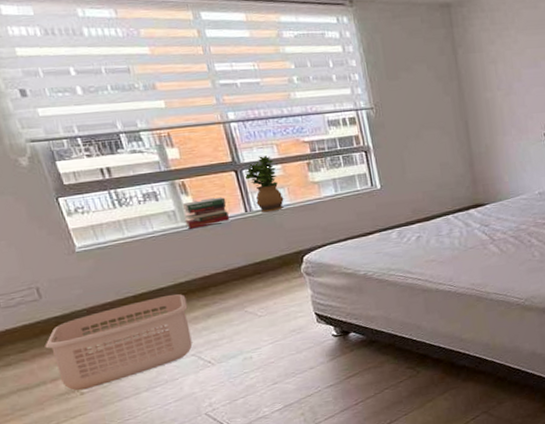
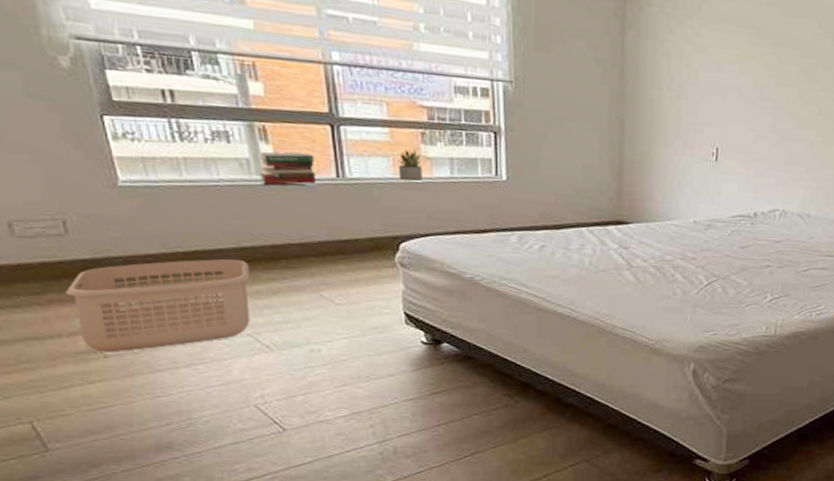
potted plant: present [244,155,284,213] -> none [341,113,387,183]
succulent plant: none [292,177,313,205] -> present [398,148,422,182]

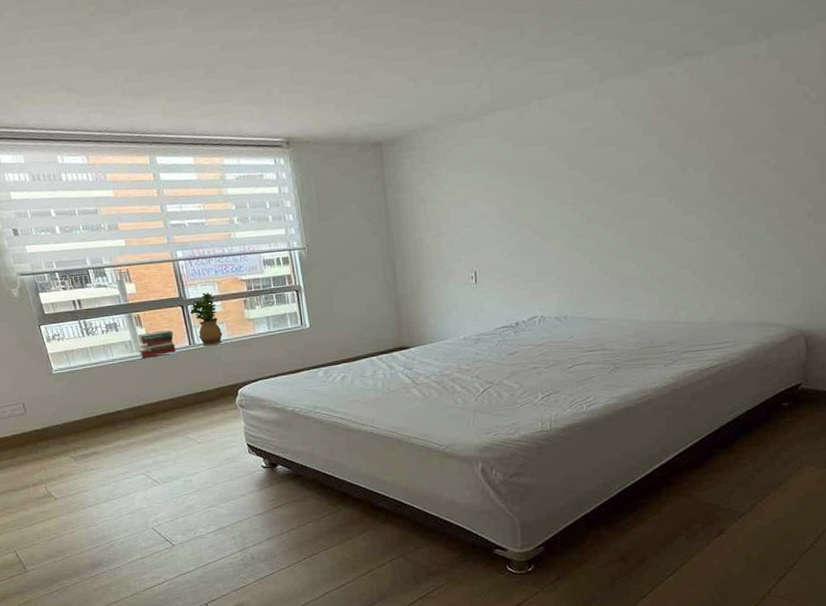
clothes hamper: present [66,258,250,353] -> none [28,416,143,496]
potted plant: none [341,113,387,183] -> present [189,292,223,346]
succulent plant: present [398,148,422,182] -> none [230,314,248,340]

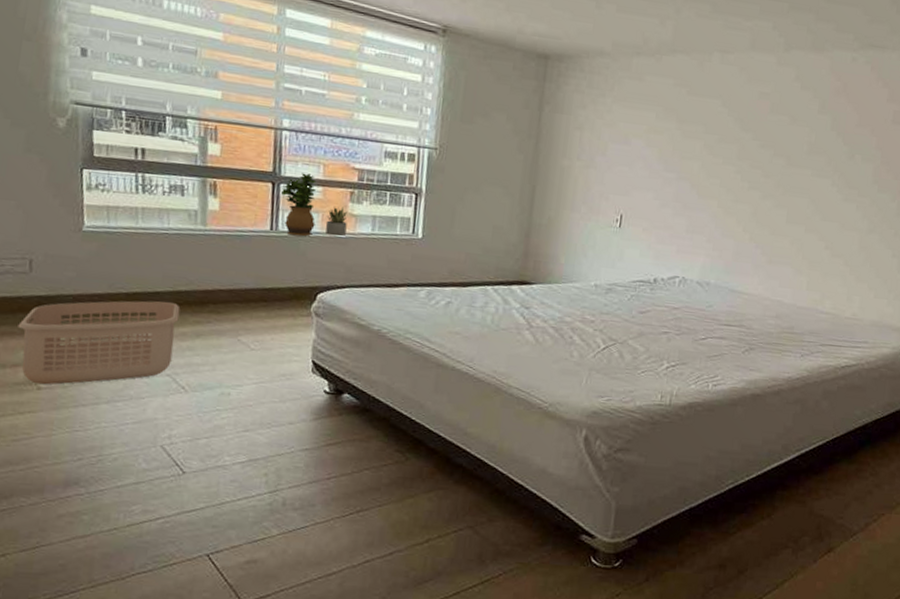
clothes hamper: none [28,416,143,496] -> present [18,300,181,385]
books: present [137,330,177,358] -> none [203,204,254,236]
succulent plant: none [230,314,248,340] -> present [325,206,347,237]

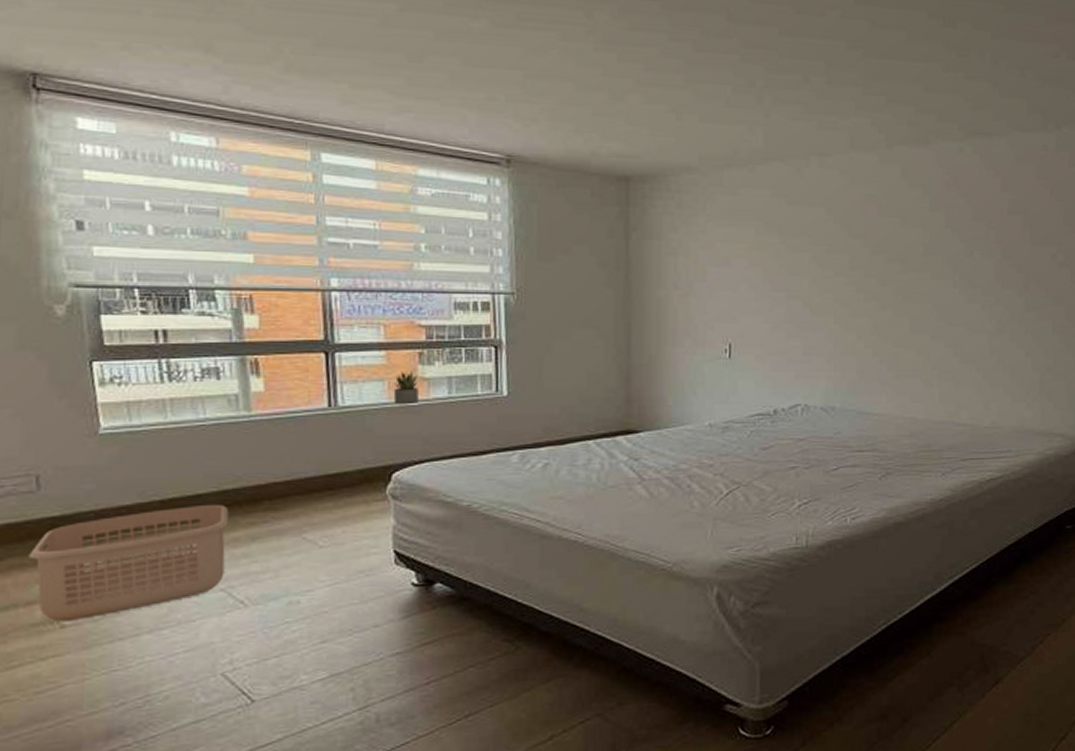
potted plant: present [280,173,317,237] -> none [336,337,381,410]

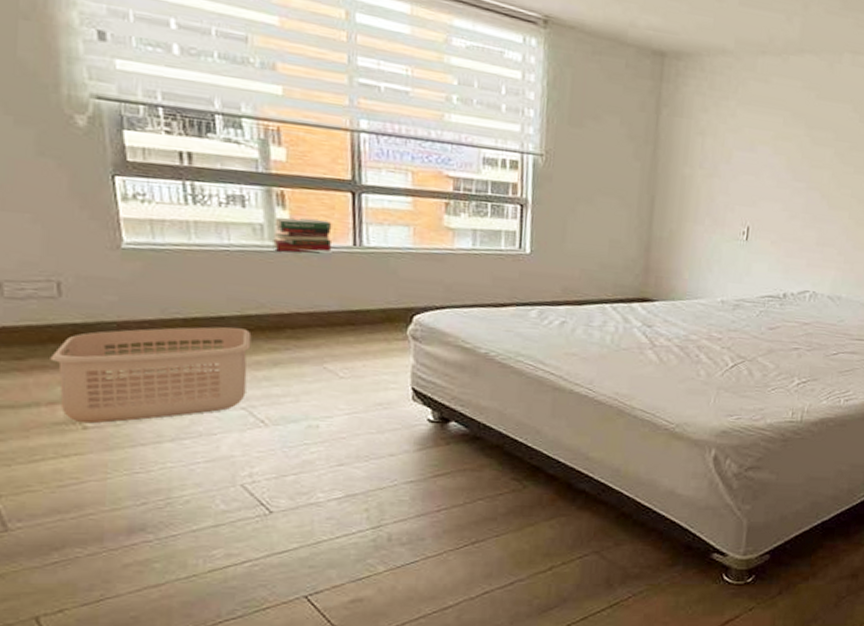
books: none [248,383,307,421] -> present [273,217,332,253]
succulent plant: present [393,370,419,405] -> none [418,218,444,253]

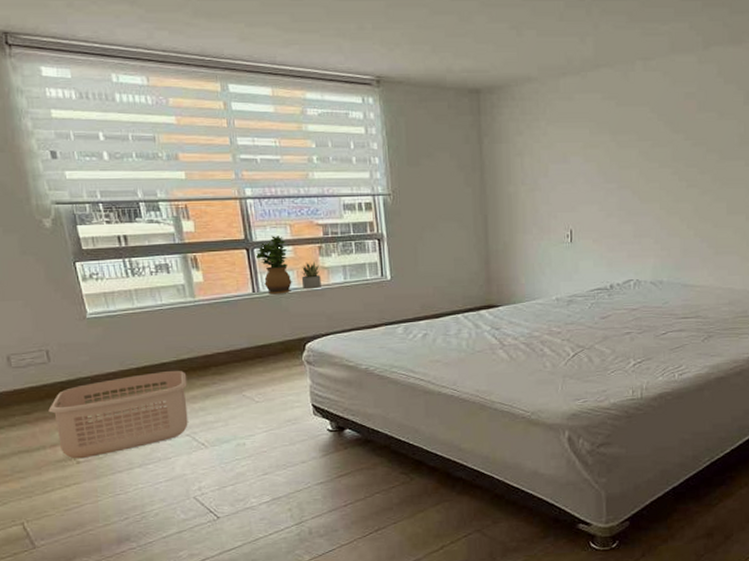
books: present [273,217,332,253] -> none [192,274,237,305]
potted plant: none [362,181,406,253] -> present [255,235,292,295]
succulent plant: none [418,218,444,253] -> present [301,261,321,290]

